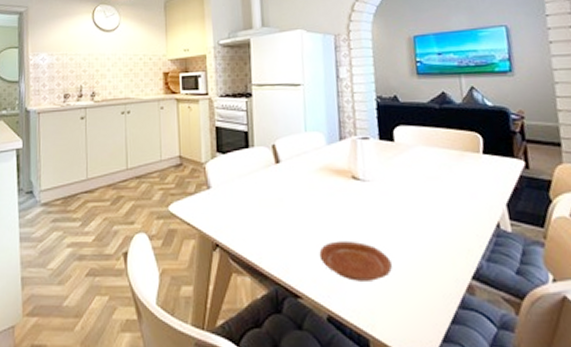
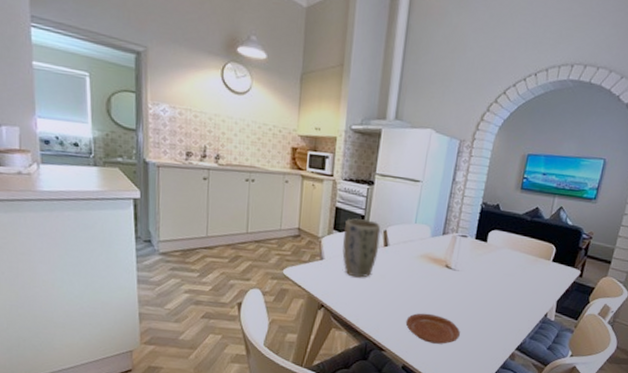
plant pot: none [228,135,271,205] -> present [342,218,381,278]

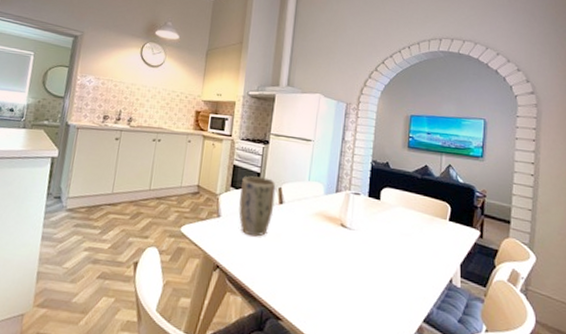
plate: present [405,313,460,344] -> none [303,276,361,314]

